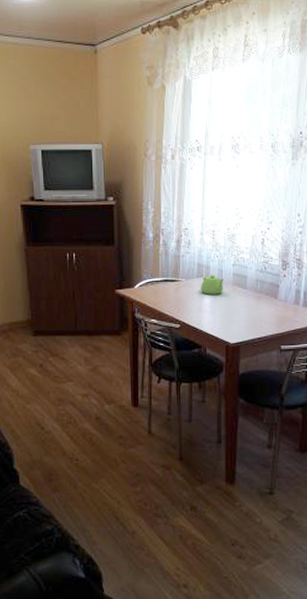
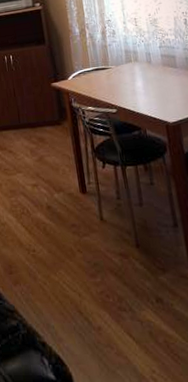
teapot: present [200,275,224,295] -> none [130,58,154,78]

